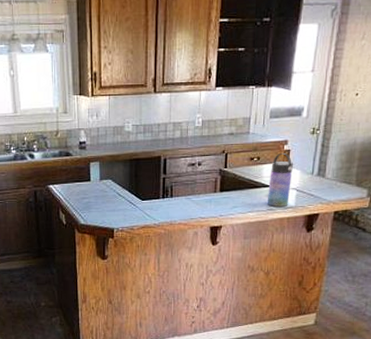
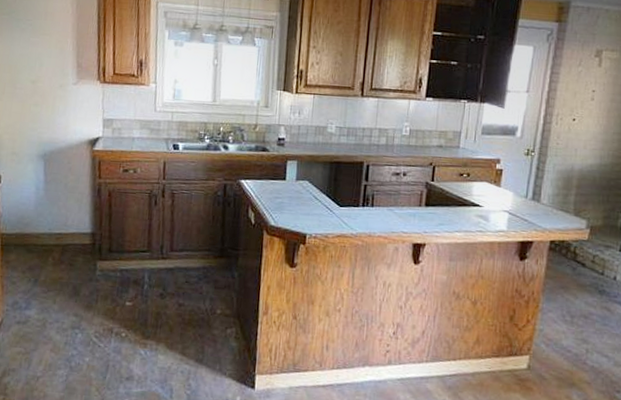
water bottle: present [267,152,293,207] -> none [476,171,506,230]

